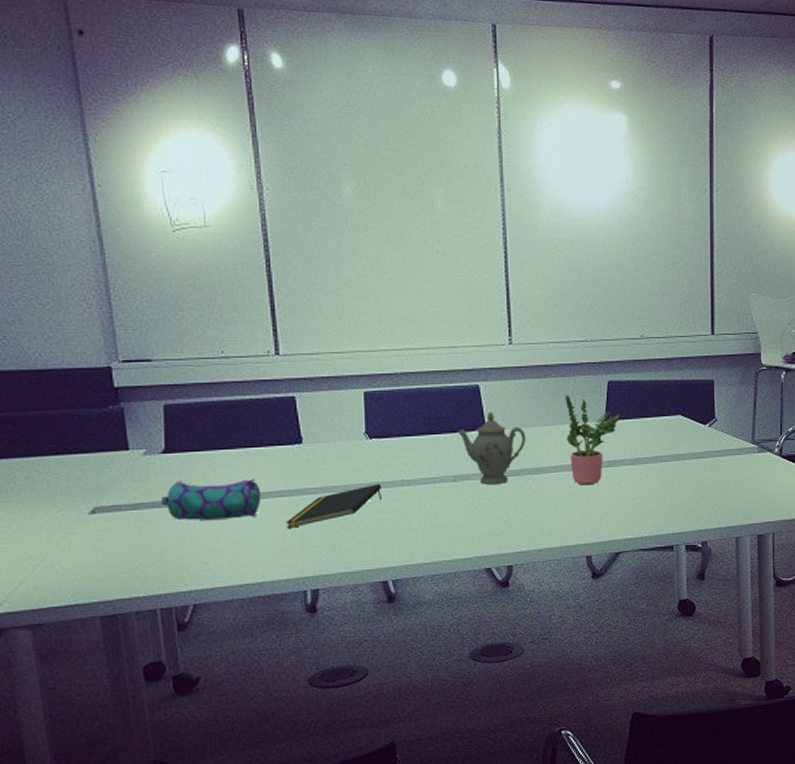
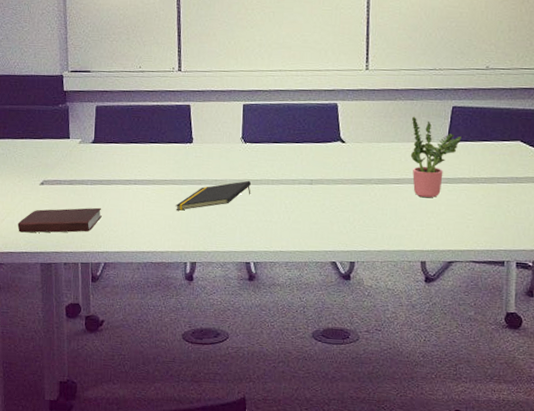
book: none [60,535,185,580] -> present [17,207,102,233]
pencil case: present [160,478,261,520] -> none [88,165,159,199]
teapot: present [456,412,525,484] -> none [315,127,374,190]

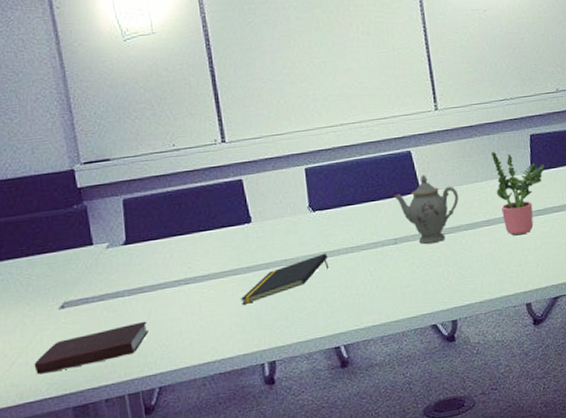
teapot: none [315,127,374,190] -> present [393,175,459,244]

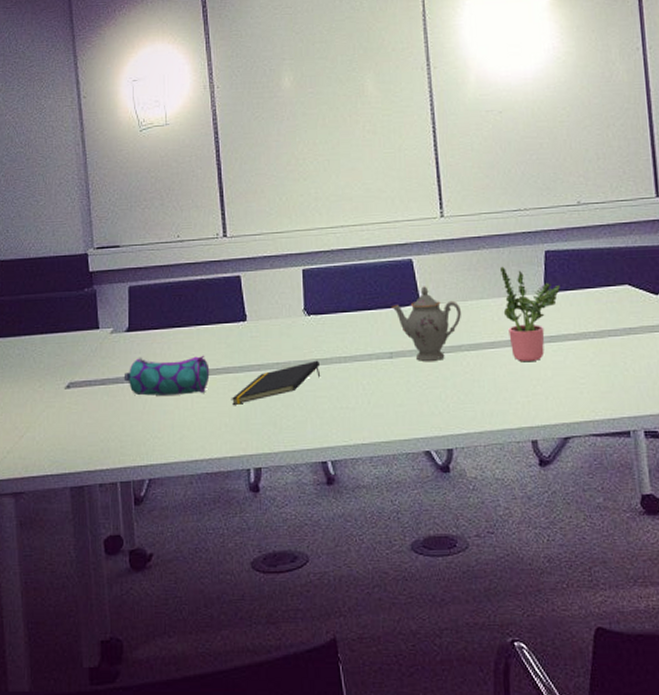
book: present [34,321,149,375] -> none [40,410,143,450]
pencil case: none [124,260,217,307] -> present [123,355,210,396]

